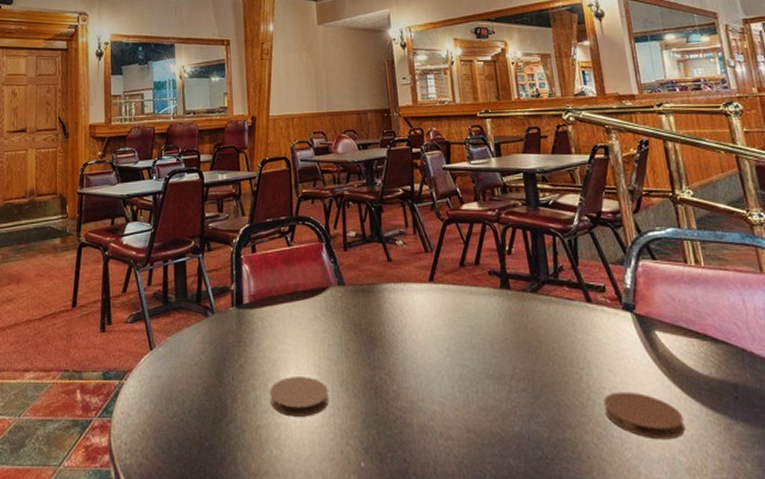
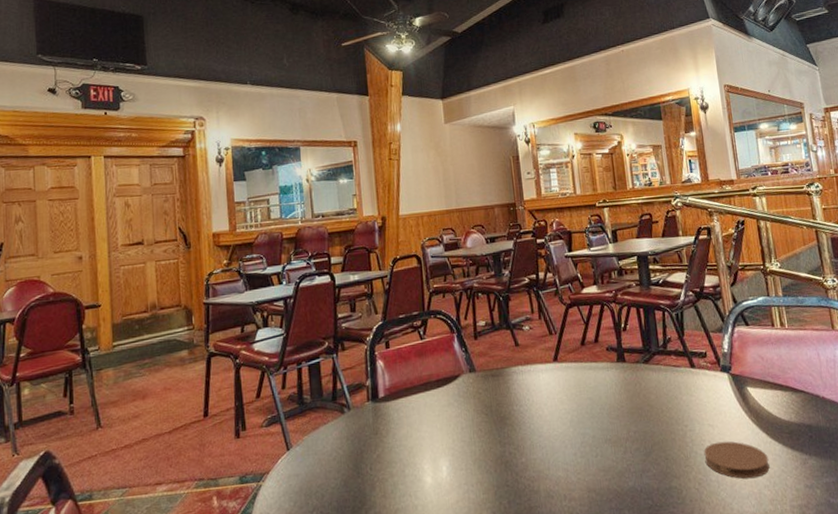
coaster: present [270,377,329,417] -> none [407,459,463,497]

